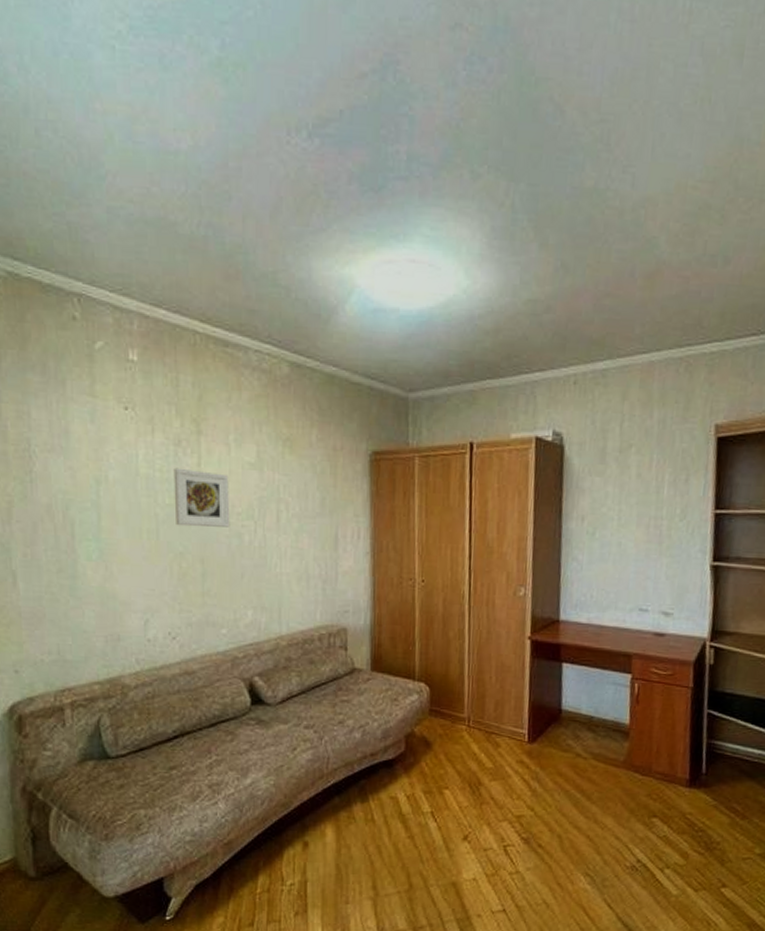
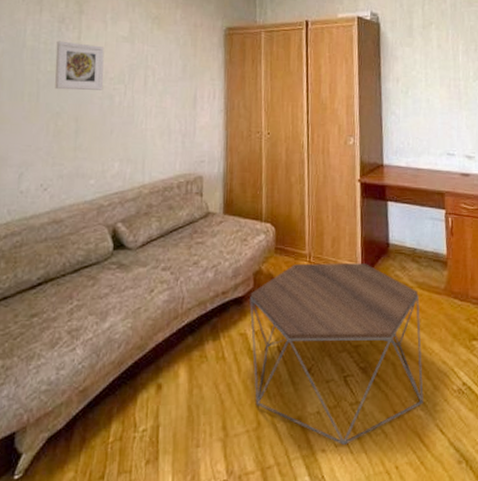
coffee table: none [401,727,594,912] -> present [250,262,424,445]

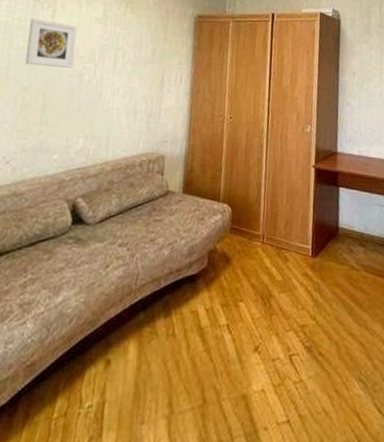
coffee table: present [250,262,424,445] -> none [202,244,365,423]

